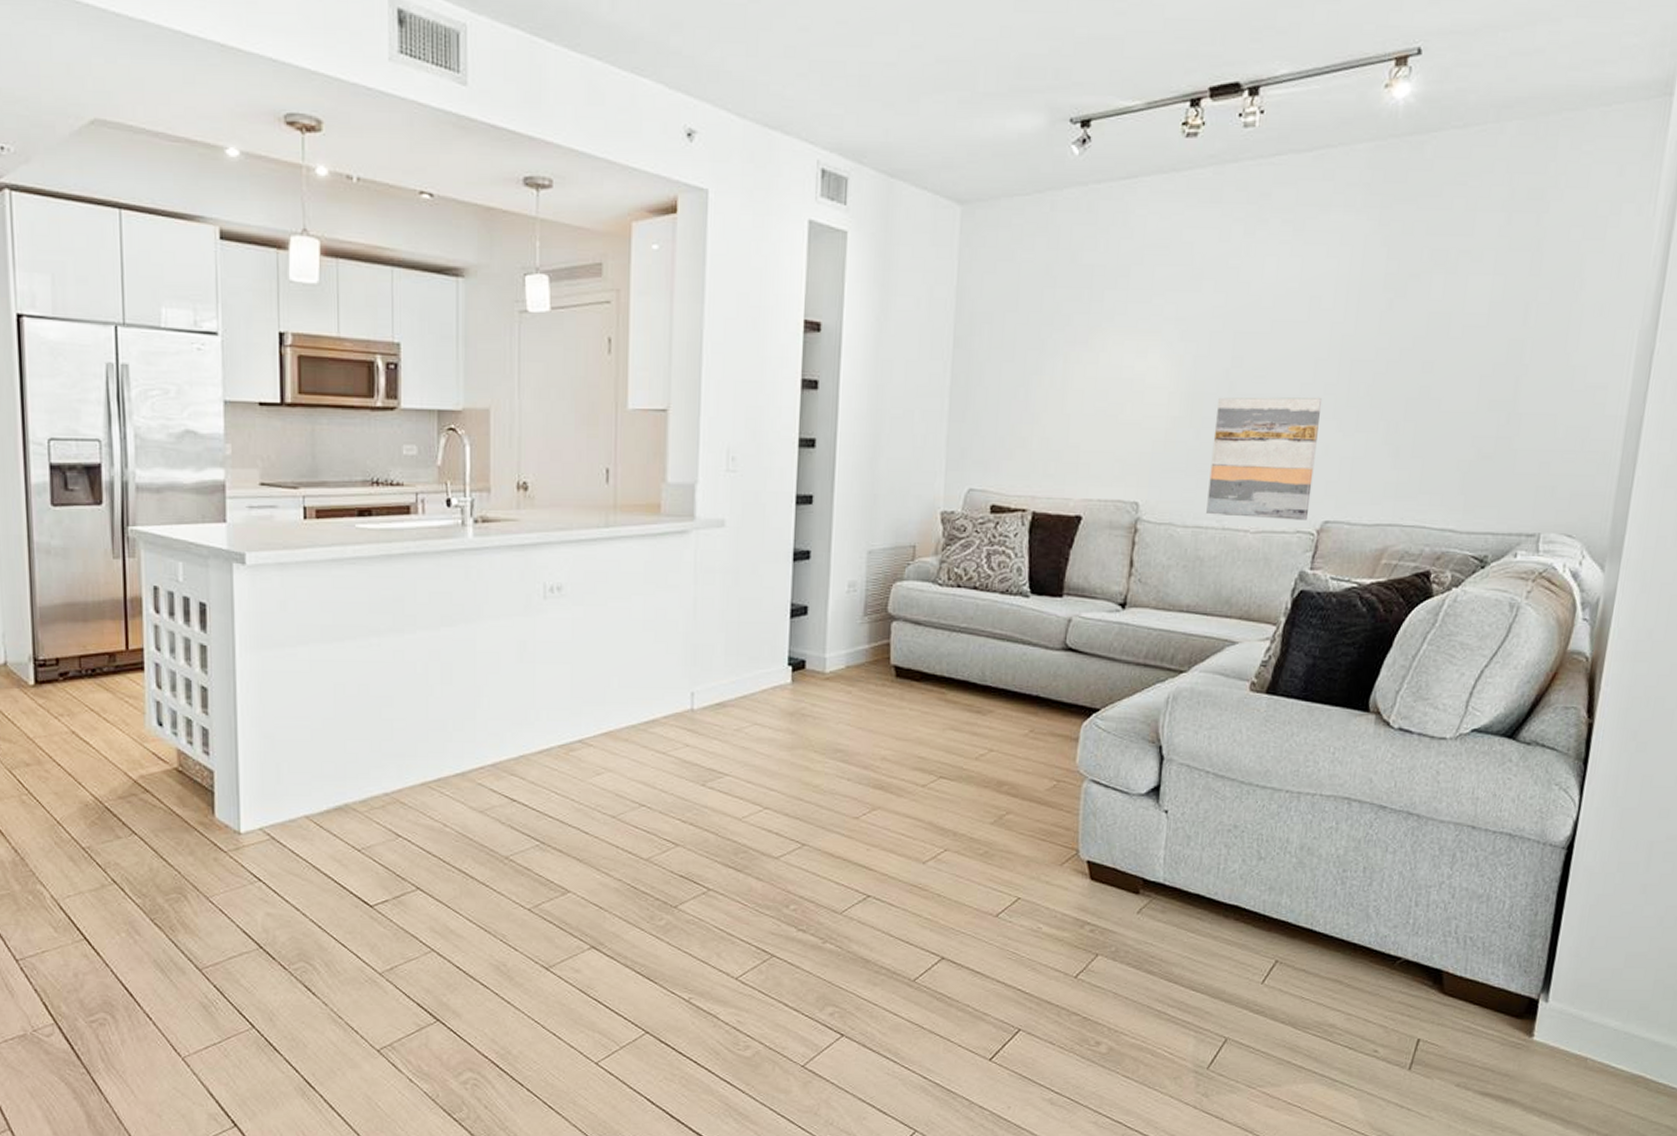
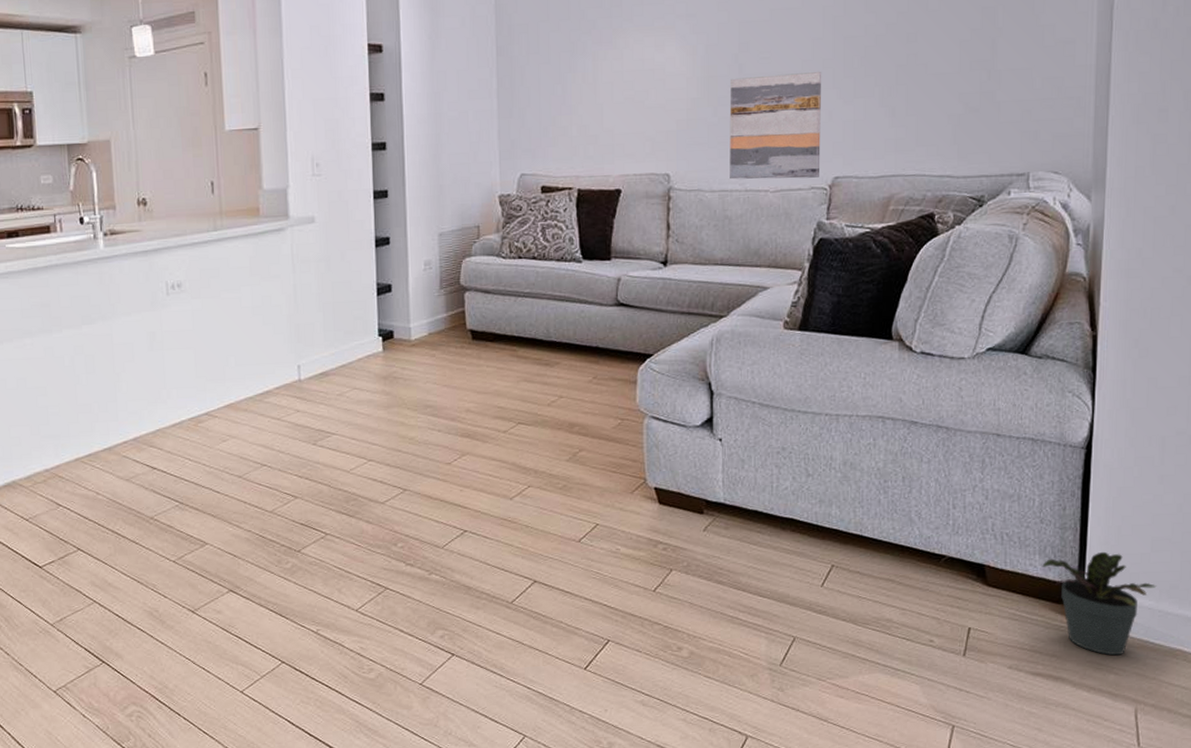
potted plant: none [1505,964,1626,1079] -> present [1042,551,1157,656]

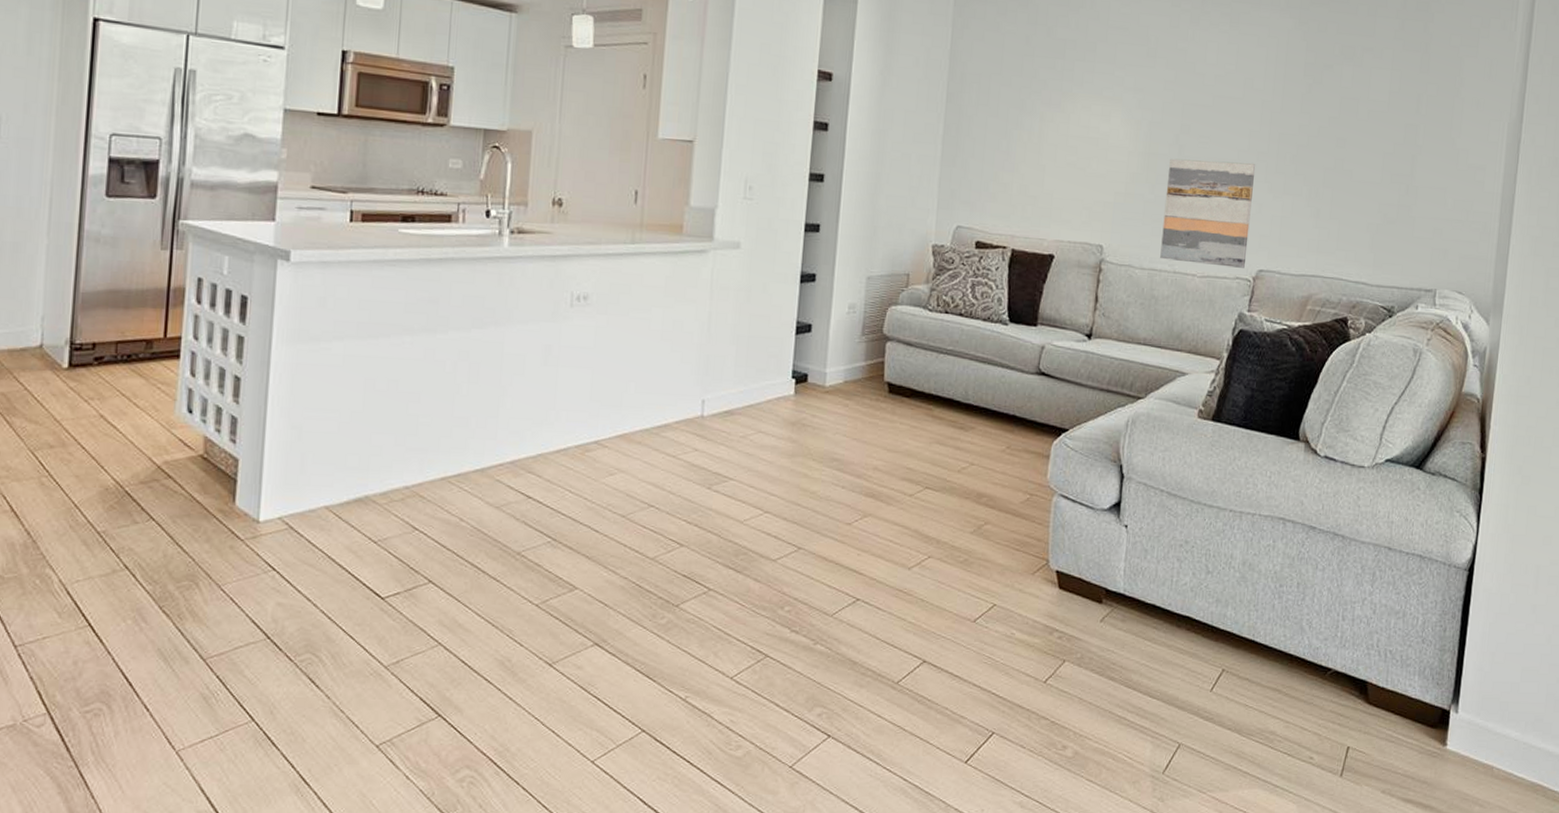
potted plant: present [1042,551,1157,656] -> none [1420,677,1523,787]

